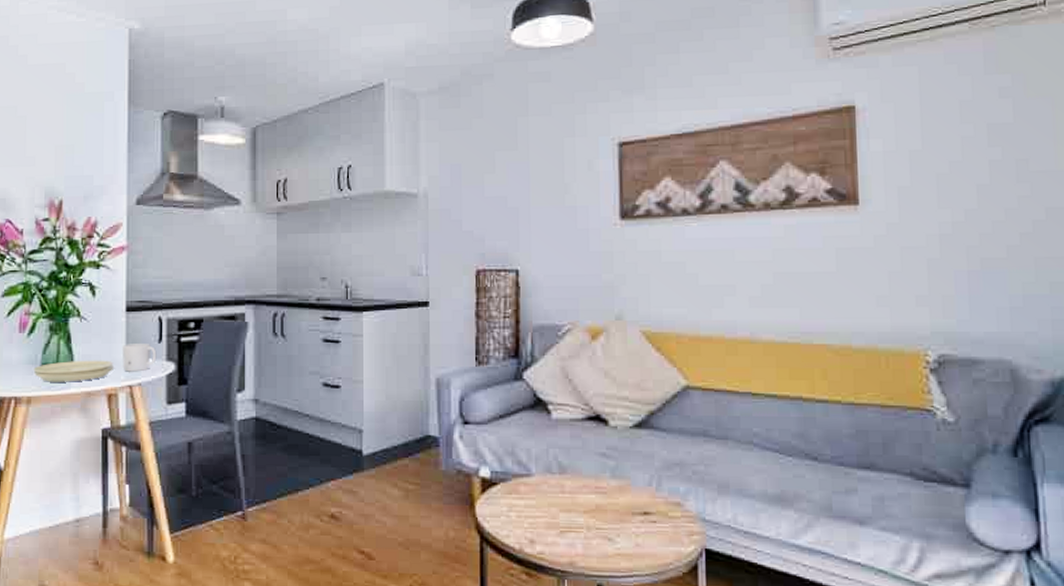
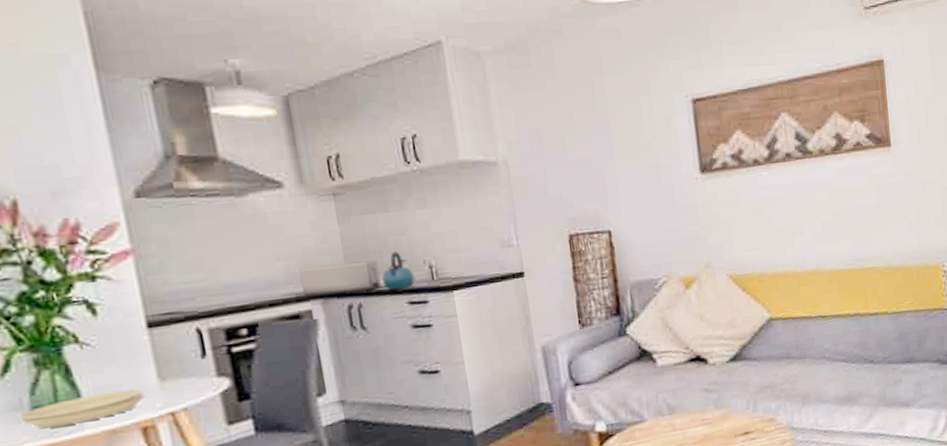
mug: present [122,344,157,372] -> none [151,361,203,398]
toaster: none [240,275,303,303] -> present [298,260,382,299]
kettle: none [305,269,332,304] -> present [382,251,415,290]

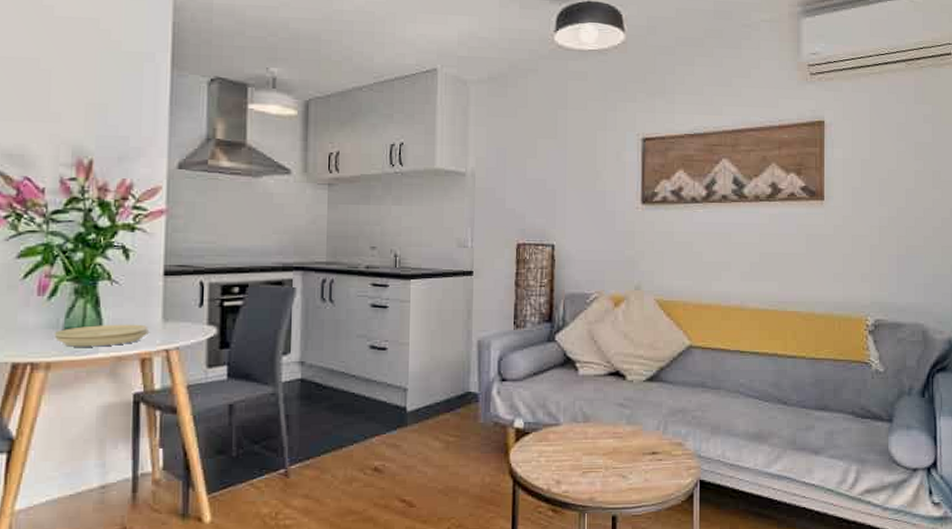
toaster: present [298,260,382,299] -> none [288,243,353,270]
kettle: present [382,251,415,290] -> none [354,239,381,271]

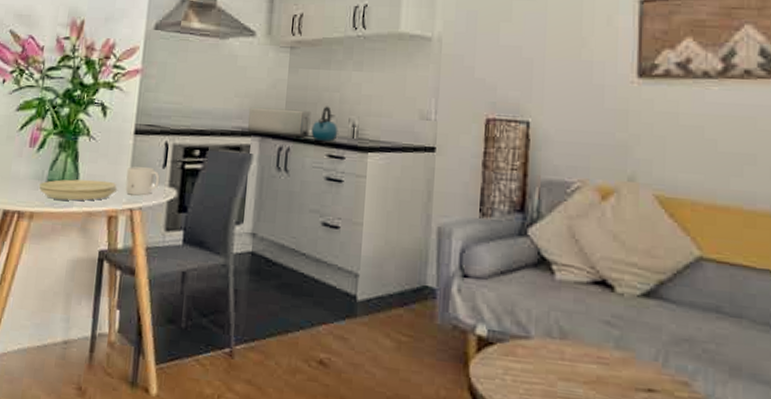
mug: none [158,308,197,336] -> present [125,166,160,196]
toaster: none [288,243,353,270] -> present [248,107,311,138]
kettle: none [354,239,381,271] -> present [311,106,338,141]

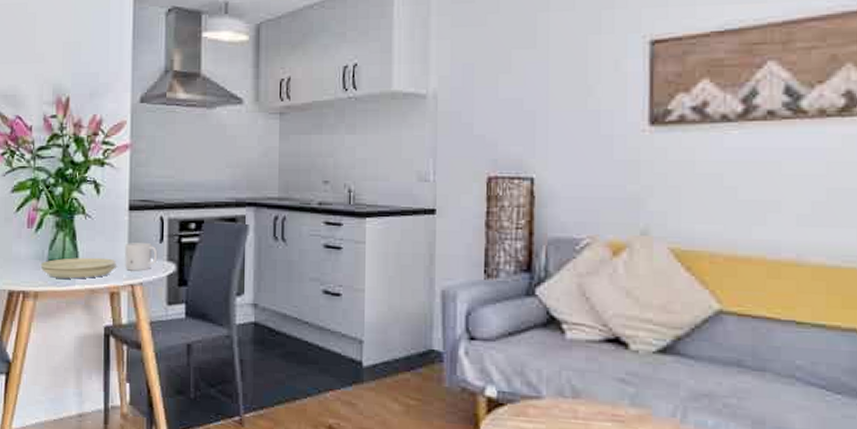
toaster: present [248,107,311,138] -> none [241,177,305,206]
kettle: present [311,106,338,141] -> none [306,172,334,208]

